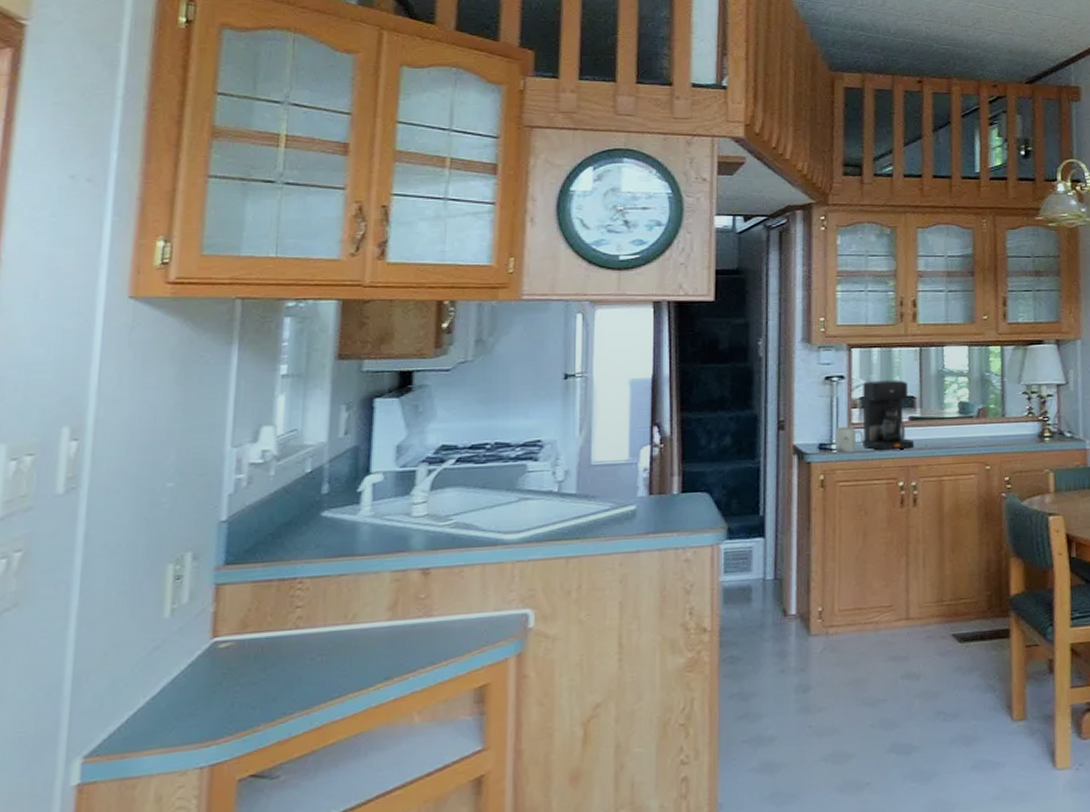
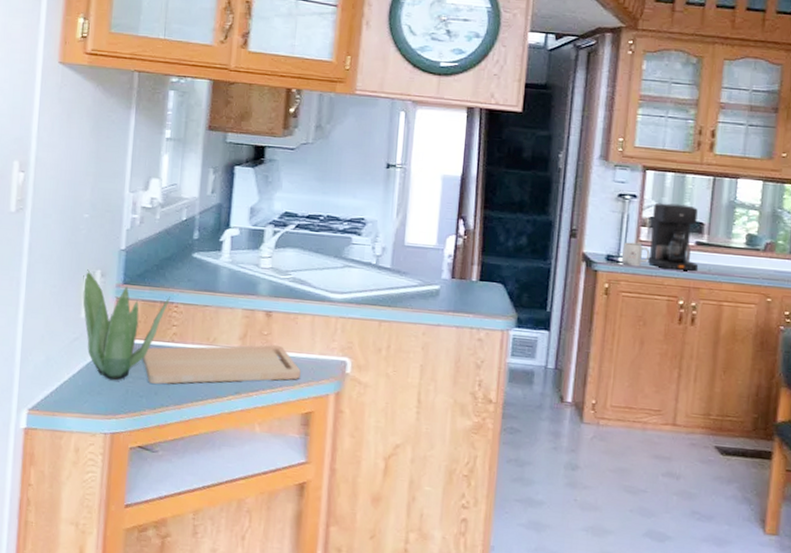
plant: none [165,554,292,695] -> present [82,269,170,381]
cutting board: none [254,609,471,689] -> present [142,345,301,385]

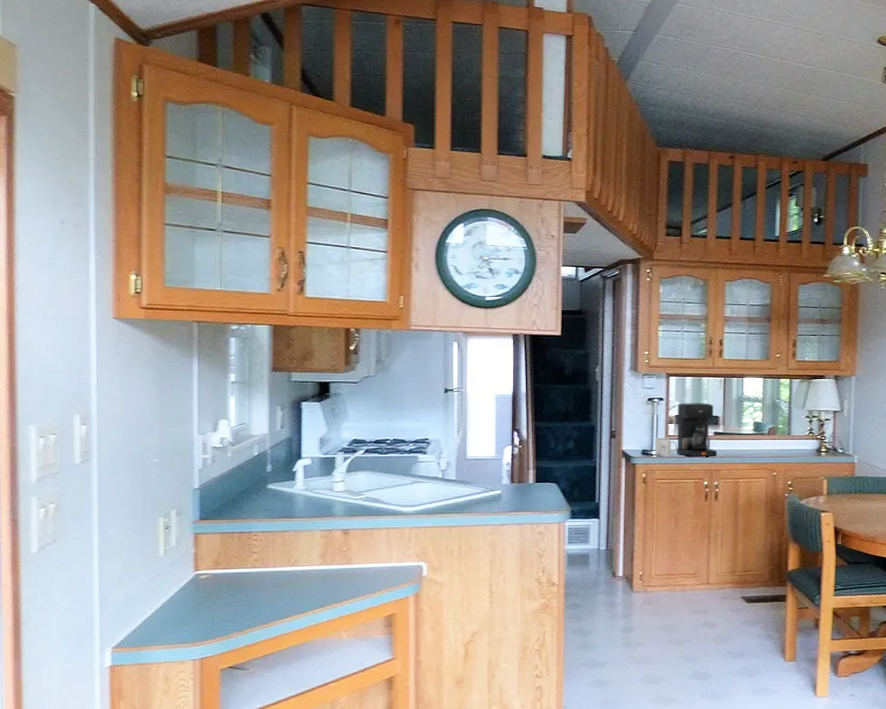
plant: present [82,269,170,381] -> none [158,510,248,610]
cutting board: present [142,345,301,385] -> none [225,559,381,609]

